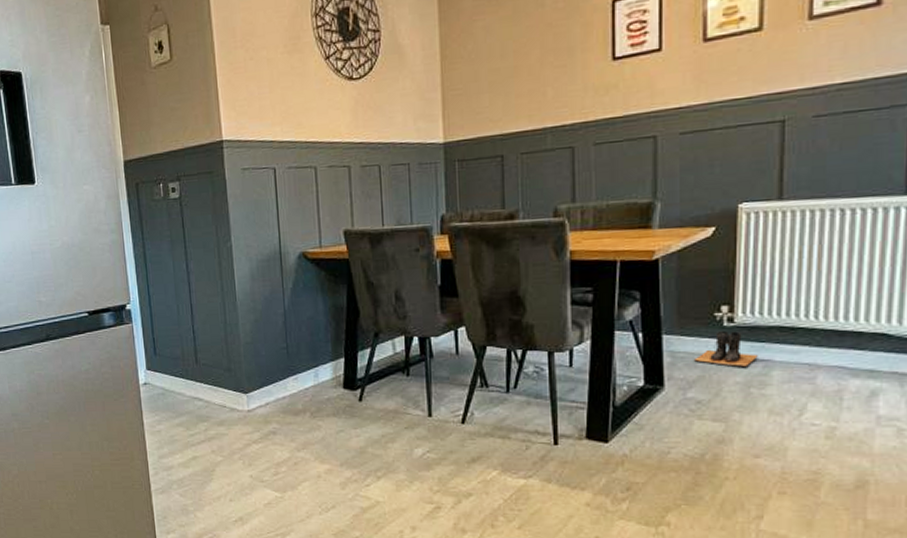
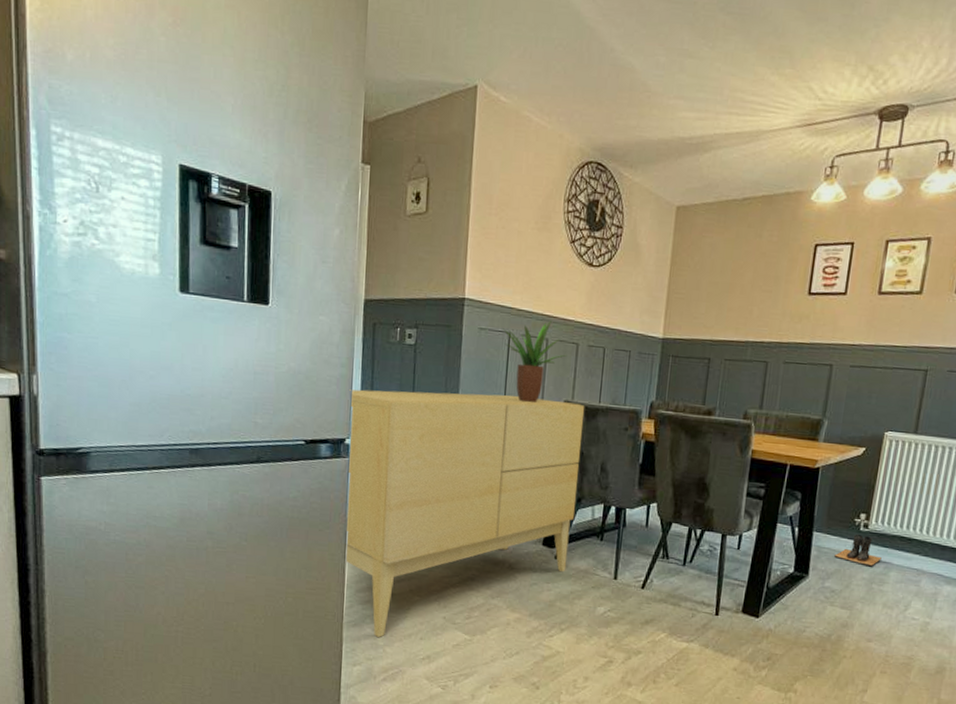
sideboard: none [123,230,374,504] -> present [345,389,585,638]
potted plant: none [267,146,338,239] -> present [503,320,566,403]

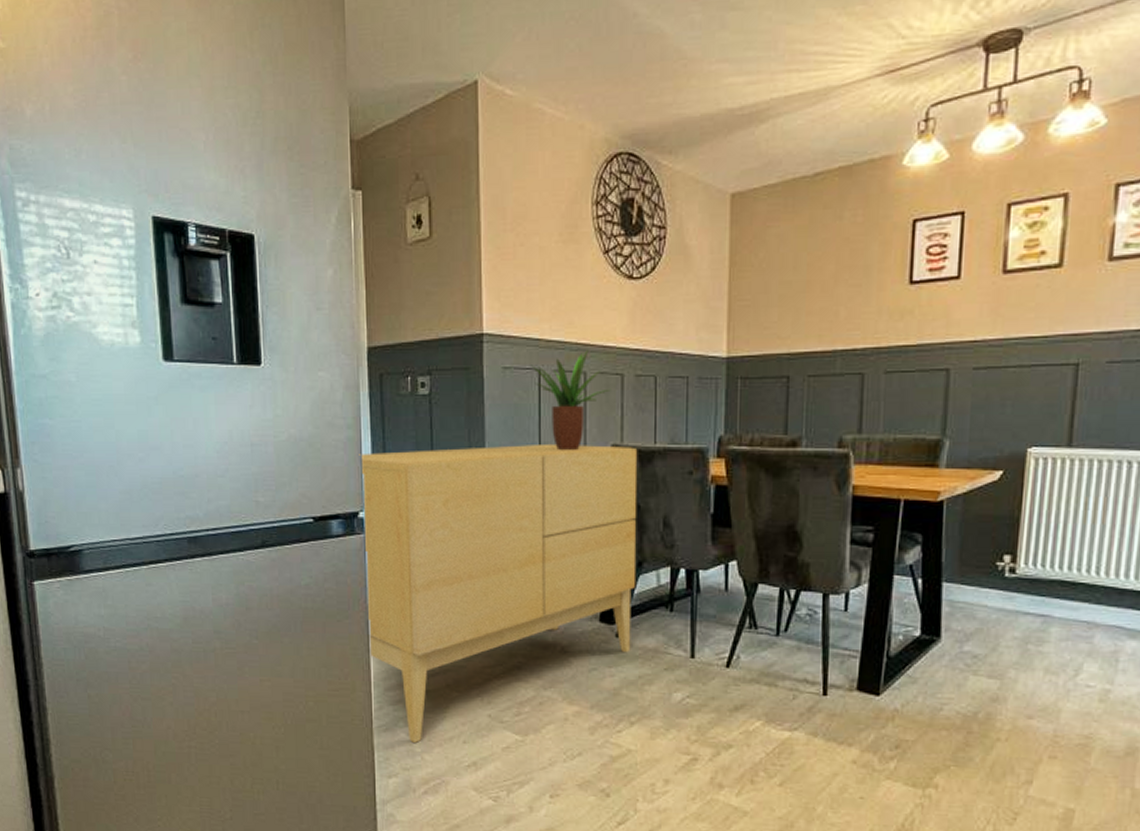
boots: present [834,535,882,567] -> none [973,582,1037,622]

